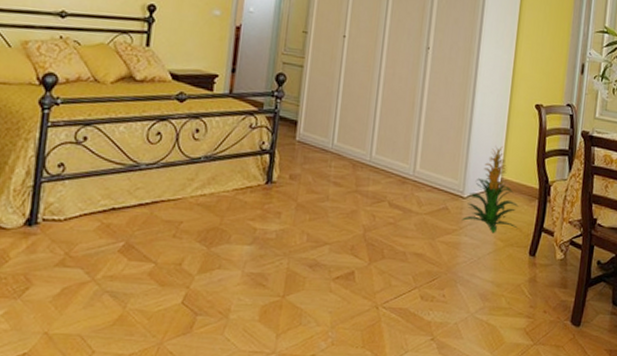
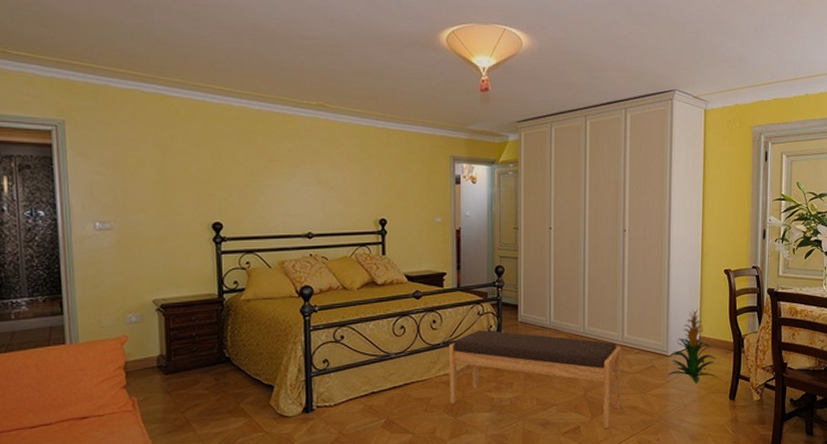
bench: none [204,145,412,278] -> present [448,329,622,429]

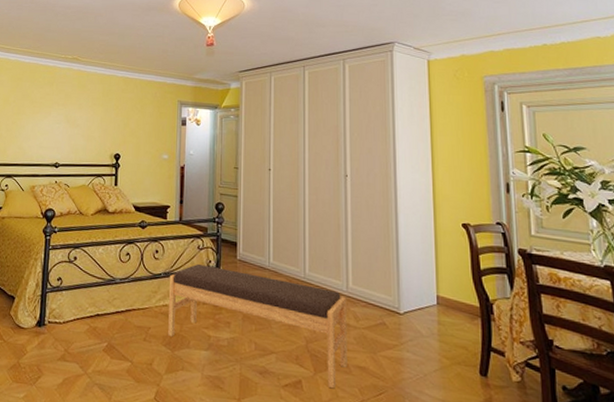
indoor plant: present [668,309,717,384] -> none [401,264,463,351]

